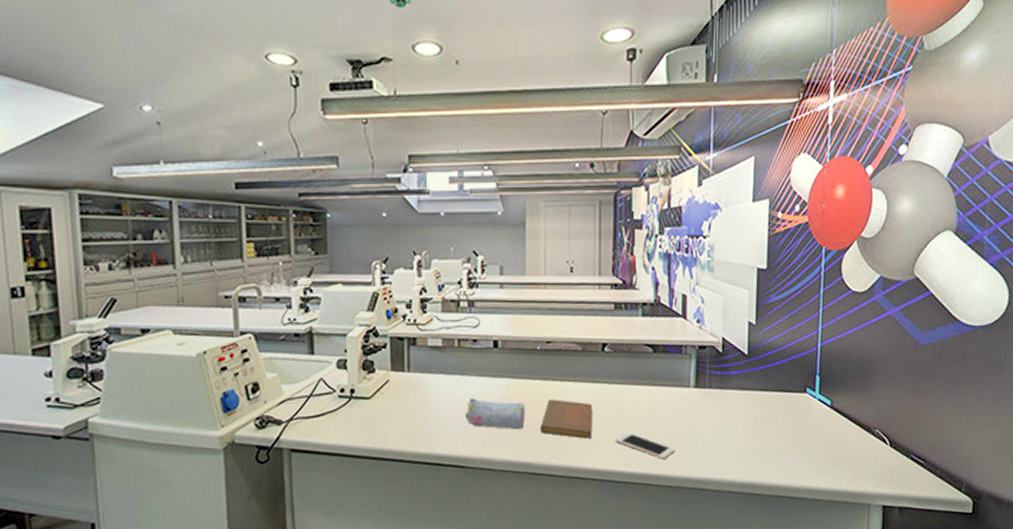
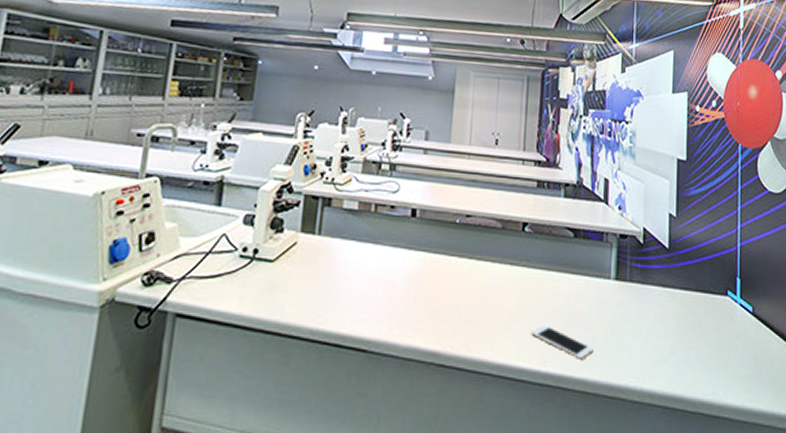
pencil case: present [466,398,525,430] -> none [374,271,439,312]
notebook: present [539,399,593,439] -> none [452,280,510,328]

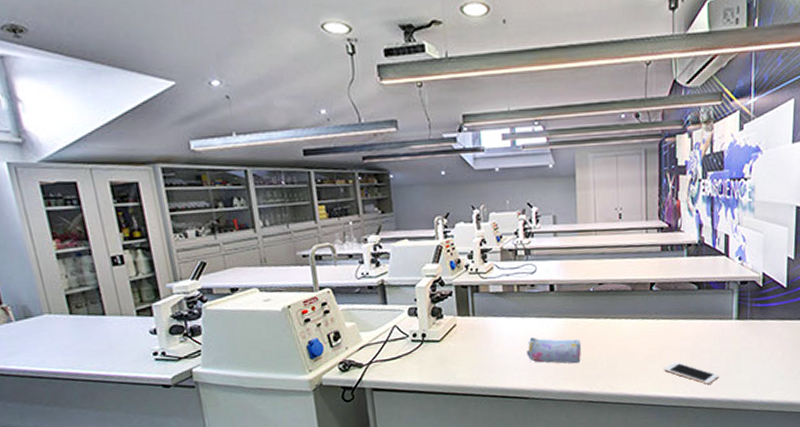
pencil case: none [374,271,439,312] -> present [527,337,581,364]

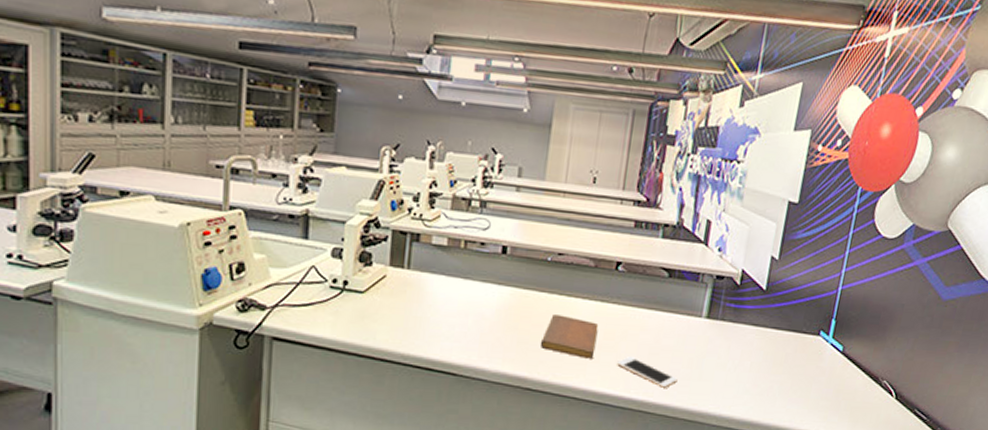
pencil case: present [527,337,581,364] -> none [463,304,528,343]
notebook: none [594,335,643,369] -> present [540,314,599,359]

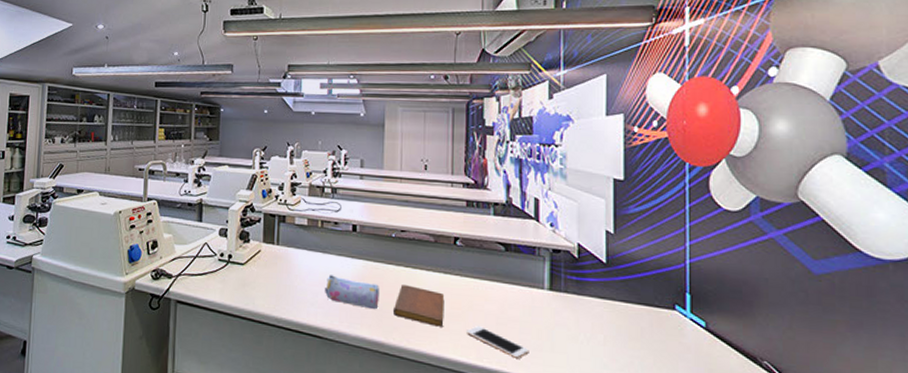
pencil case: none [463,304,528,343] -> present [325,275,379,310]

